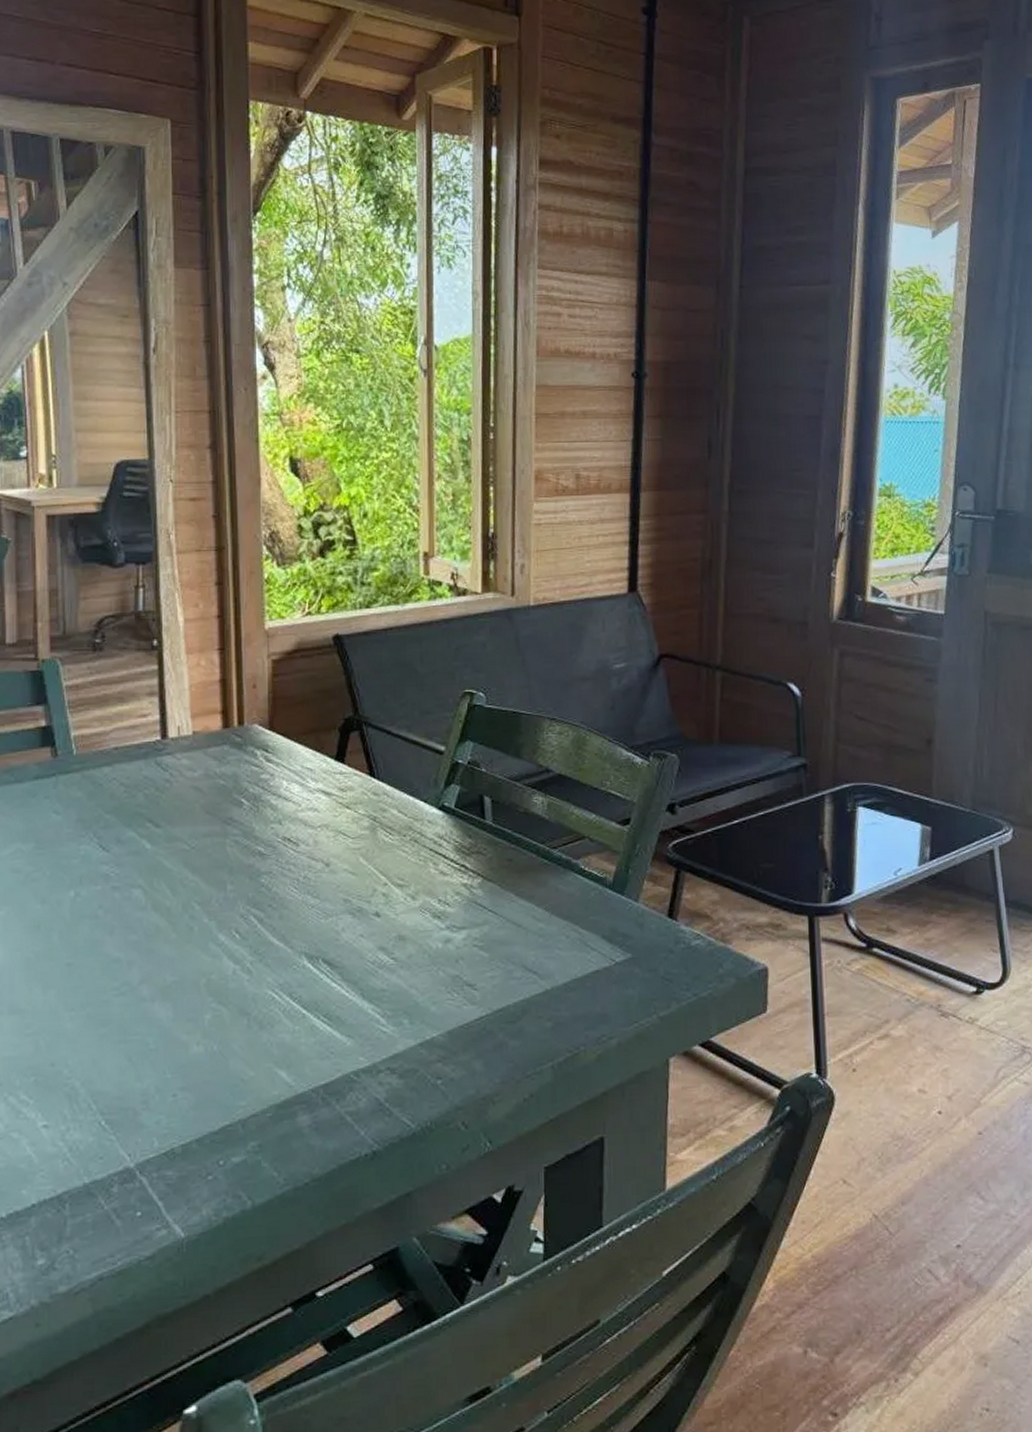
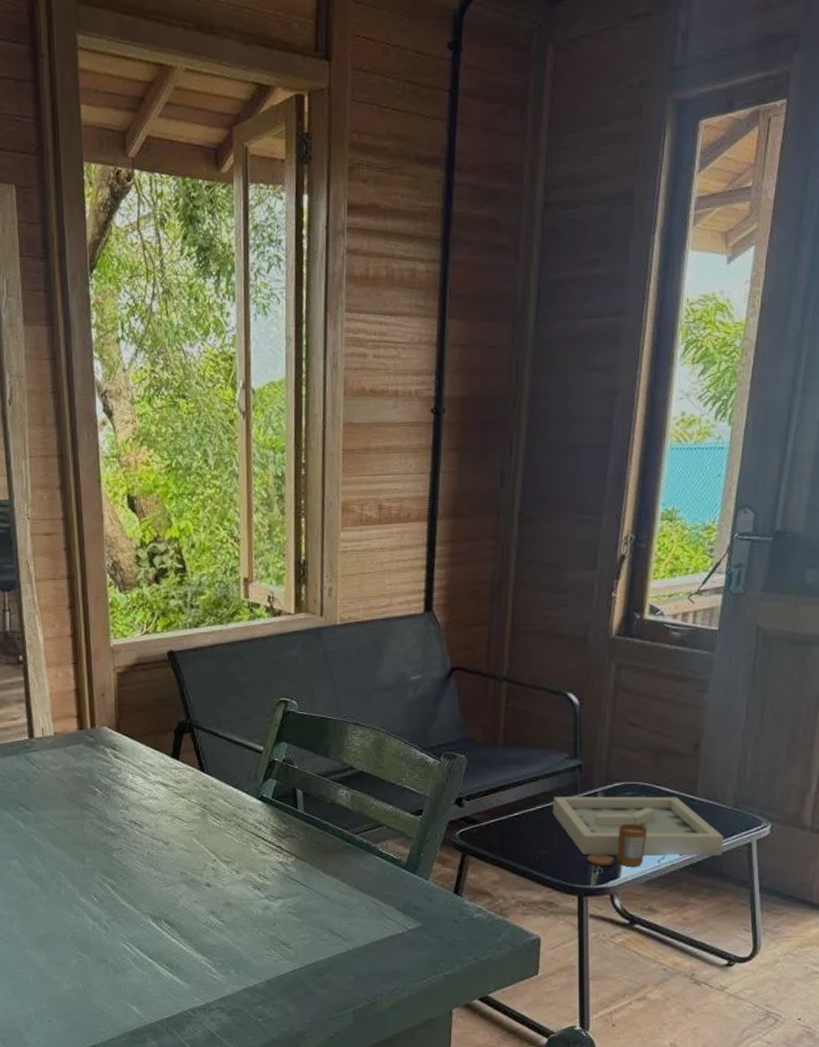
decorative tray: none [776,799,964,868] -> present [552,796,724,856]
candle: none [816,830,881,882] -> present [587,823,647,867]

